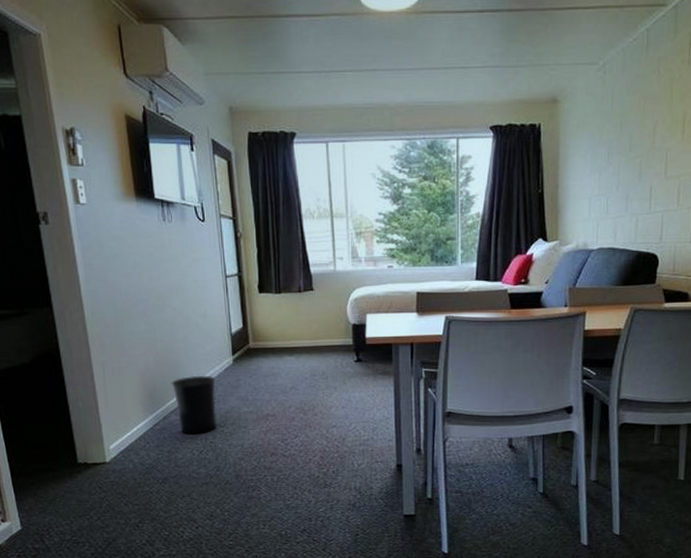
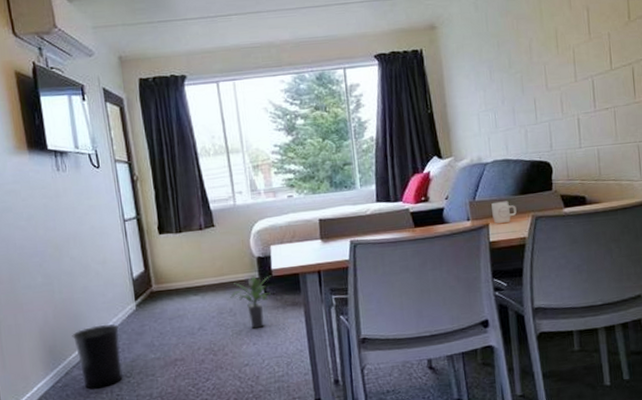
potted plant: none [323,342,367,393] -> present [230,275,275,329]
mug: none [591,290,616,313] -> present [491,201,517,225]

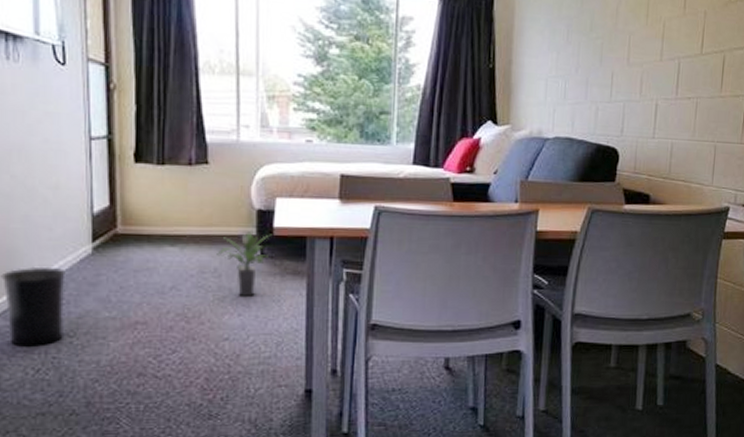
mug: present [491,201,517,225] -> none [544,185,572,213]

